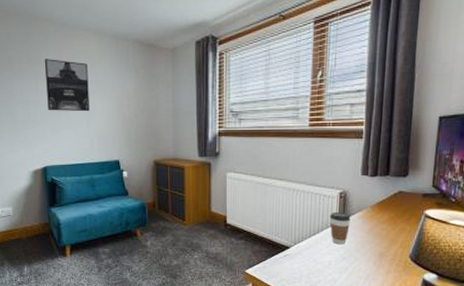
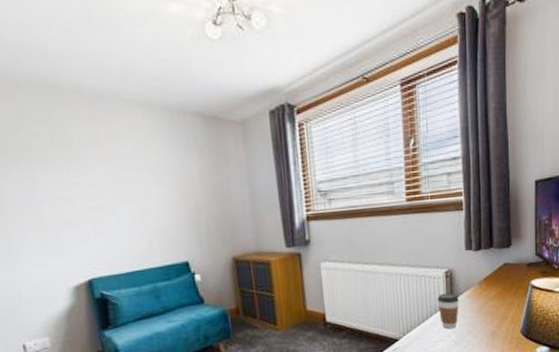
wall art: present [44,59,90,112] -> none [75,140,144,208]

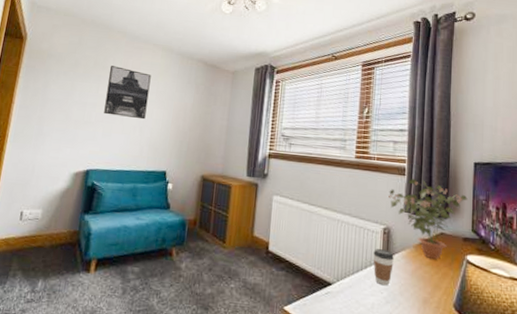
wall art: none [75,140,144,208] -> present [104,66,151,120]
potted plant: none [447,210,530,293] -> present [388,179,468,260]

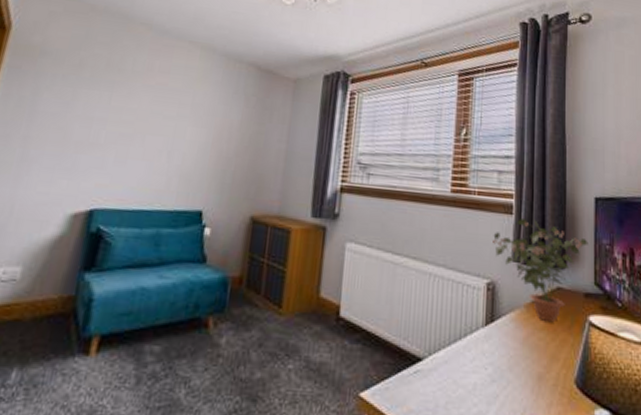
wall art: present [104,66,151,120] -> none [117,68,185,141]
coffee cup: present [373,249,394,286] -> none [474,310,501,359]

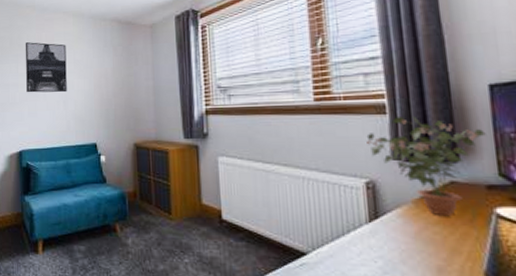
wall art: none [117,68,185,141] -> present [25,42,67,93]

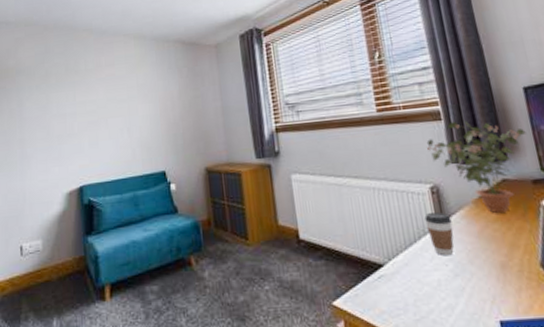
wall art: present [25,42,67,93] -> none [82,67,131,122]
coffee cup: none [356,208,387,253] -> present [424,212,454,256]

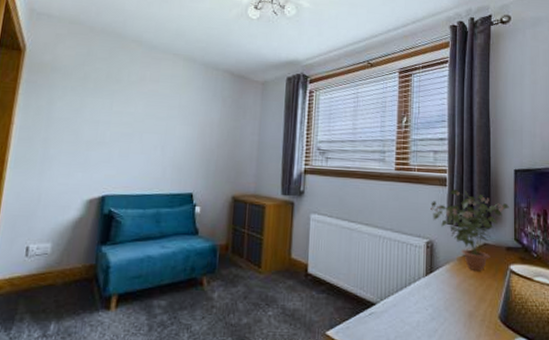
coffee cup: present [424,212,454,256] -> none [417,264,438,302]

